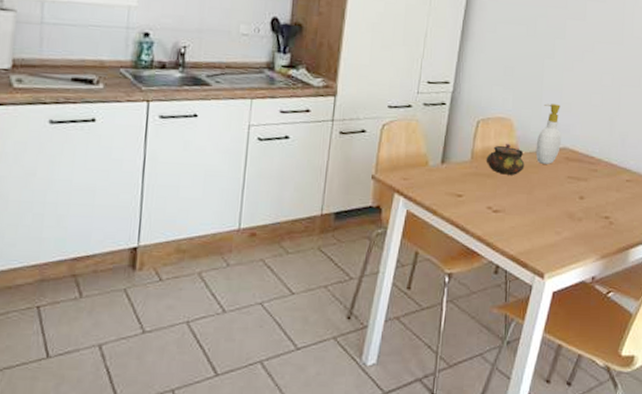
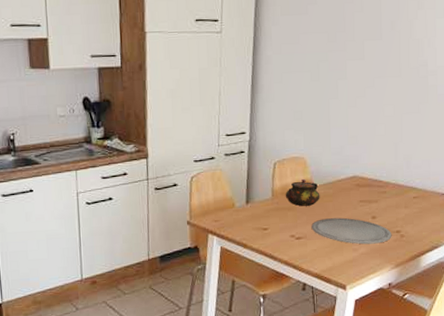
plate: none [511,192,600,229] -> present [311,217,392,245]
soap bottle: present [535,103,561,164] -> none [328,139,351,193]

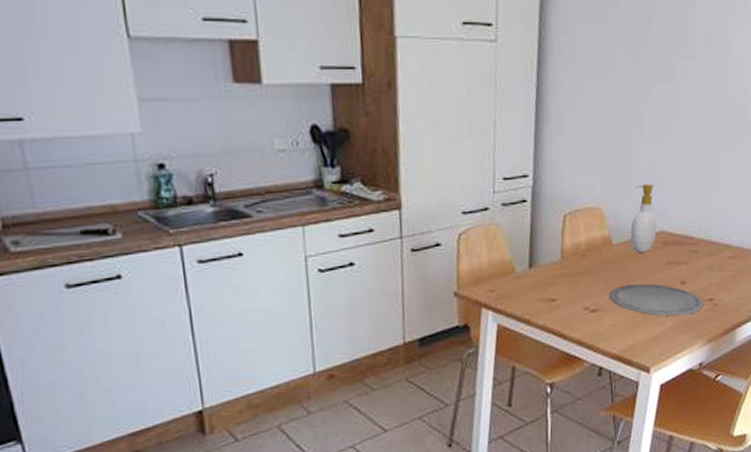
teapot: present [285,178,320,206] -> none [577,235,620,271]
soap bottle: none [328,139,351,193] -> present [630,184,657,253]

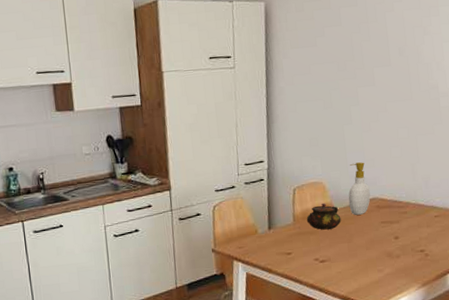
teapot: none [577,235,620,271] -> present [306,202,342,230]
plate: present [609,283,704,317] -> none [334,239,416,265]

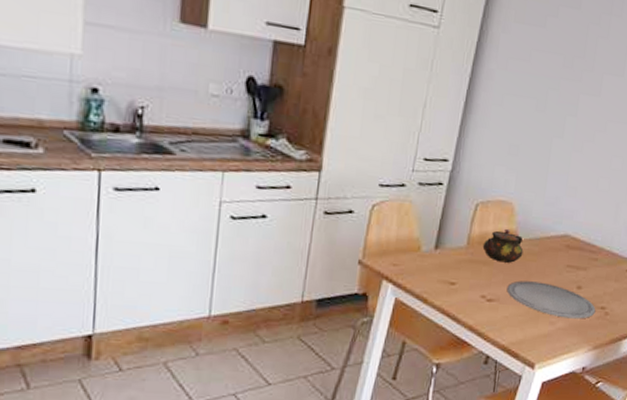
plate: none [334,239,416,265] -> present [506,280,596,319]
soap bottle: present [348,162,371,215] -> none [535,187,566,252]

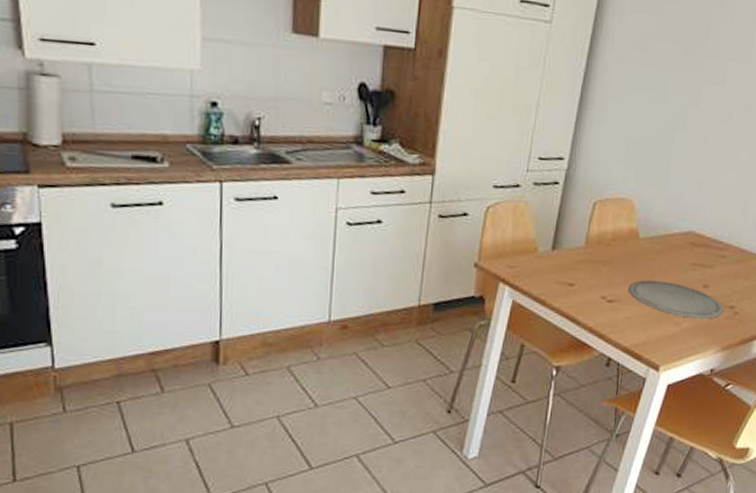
teapot: present [482,228,524,263] -> none [601,226,645,262]

